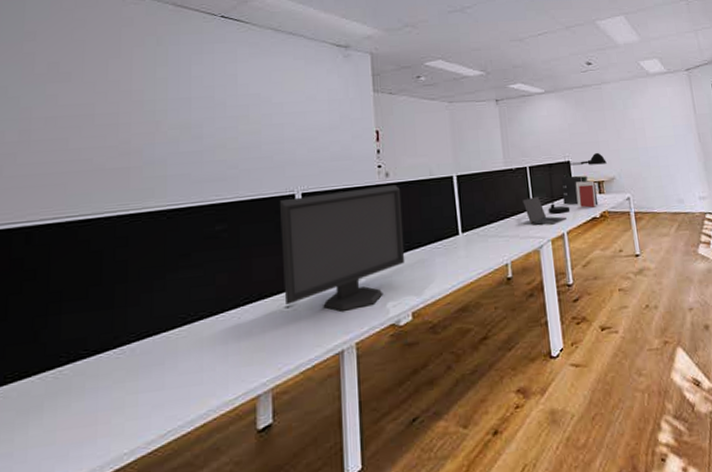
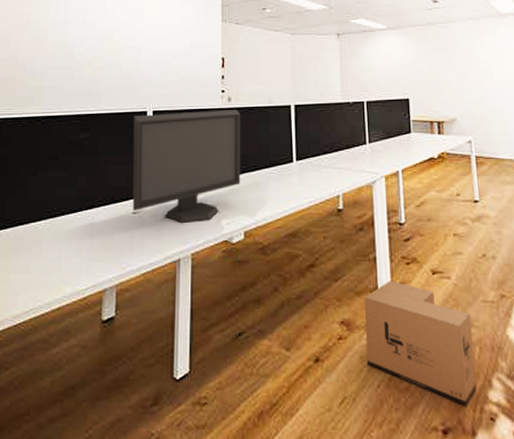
laptop: present [522,196,567,226] -> none [358,131,402,161]
cardboard box: none [538,342,648,452] -> present [363,281,477,406]
desk lamp: present [548,152,607,214] -> none [383,91,448,150]
binder: present [561,175,588,206] -> none [399,114,427,144]
books: present [575,180,599,208] -> none [413,120,437,147]

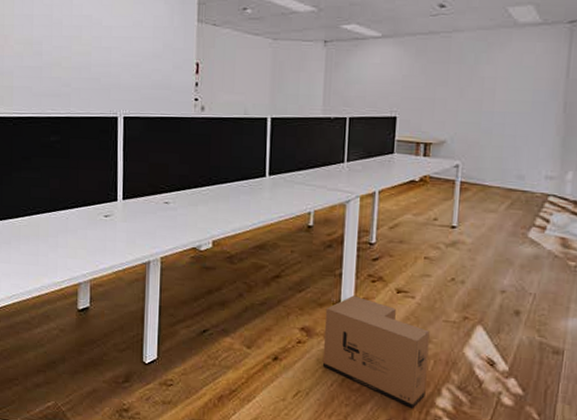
monitor: present [132,109,241,223] -> none [103,119,214,229]

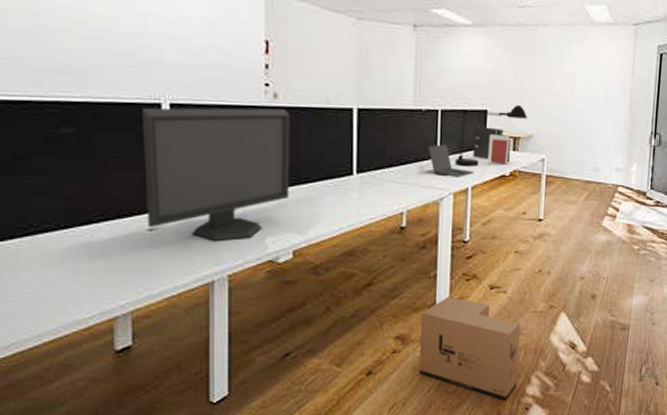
monitor: none [103,119,214,229] -> present [141,107,291,241]
laptop: none [336,149,381,181] -> present [428,144,473,177]
desk lamp: none [362,110,440,171] -> present [454,104,527,166]
binder: none [380,133,414,165] -> present [473,126,504,160]
books: none [396,140,421,170] -> present [487,134,511,164]

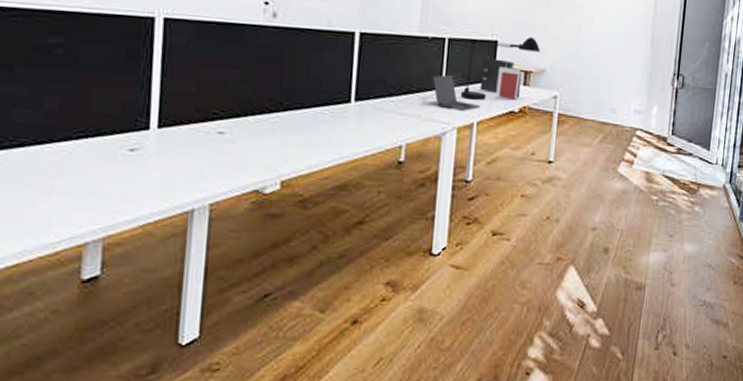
monitor: present [141,107,291,241] -> none [128,21,289,167]
cardboard box: present [418,296,520,401] -> none [409,241,524,362]

